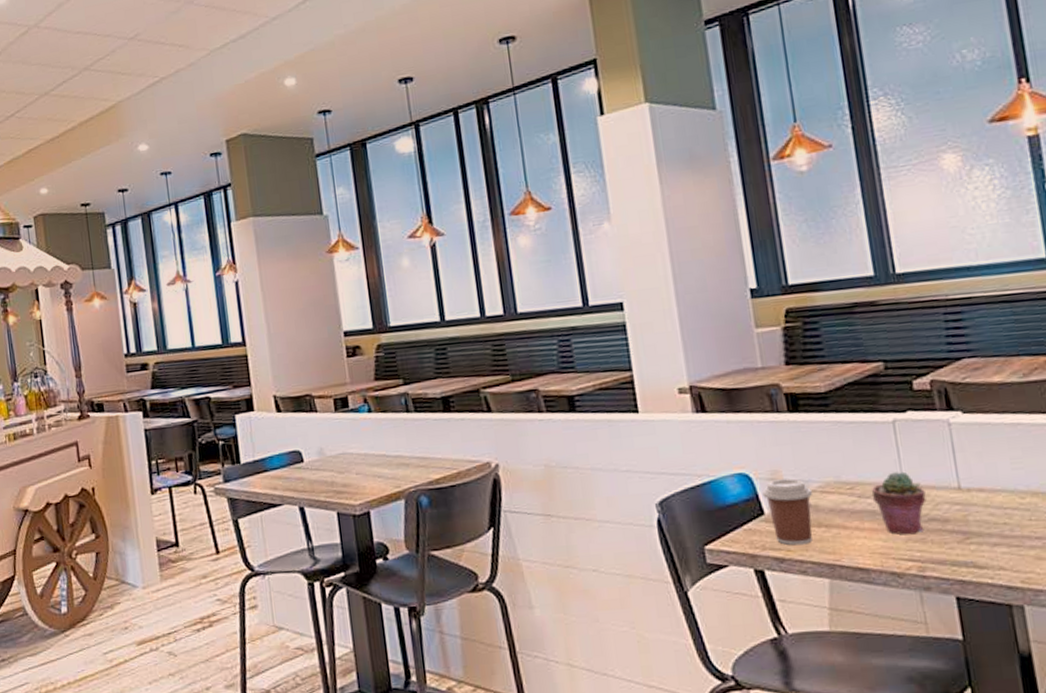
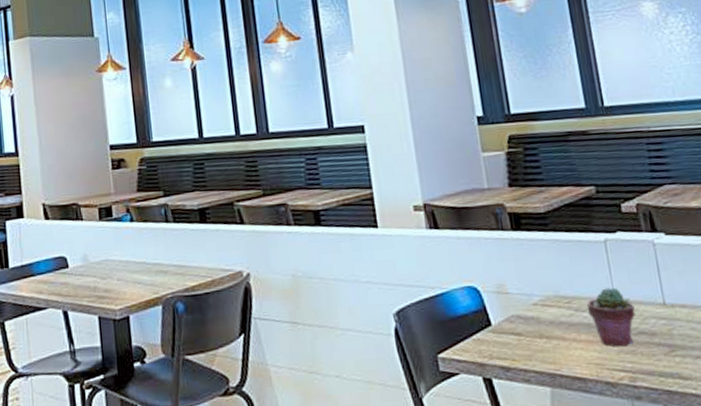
coffee cup: present [762,478,813,546] -> none [489,292,535,355]

